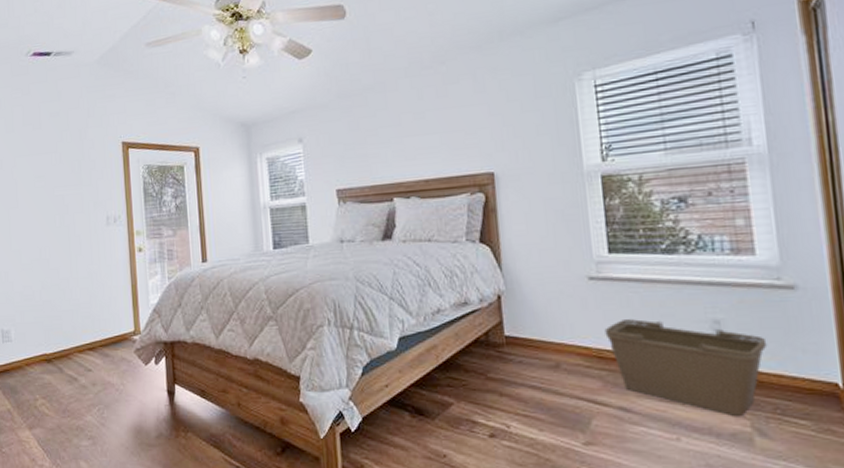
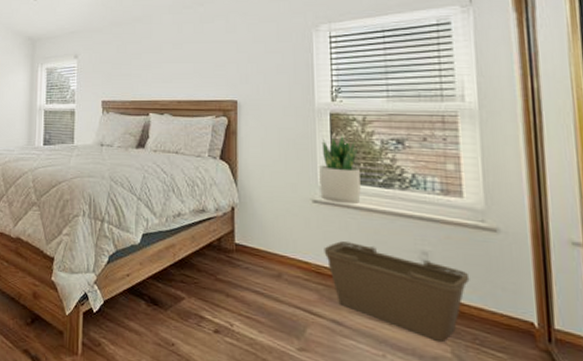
planter: none [593,199,642,278] -> present [319,135,361,205]

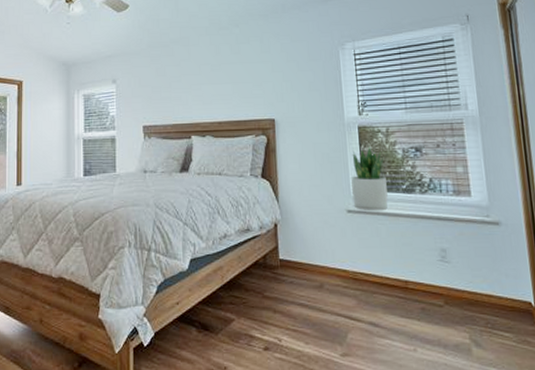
bicycle basket: present [324,241,470,342] -> none [359,247,481,329]

